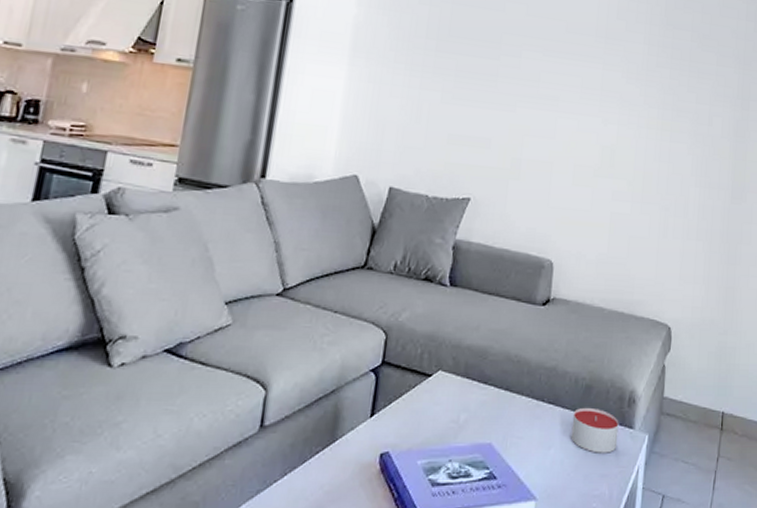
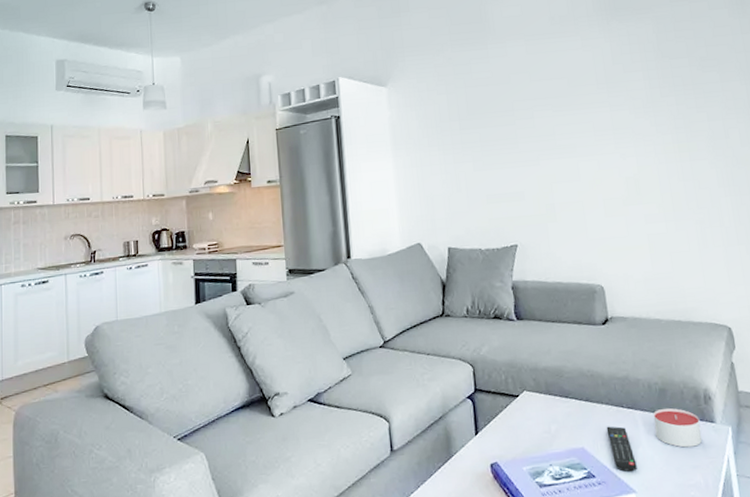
remote control: none [520,421,544,476] -> present [606,426,637,473]

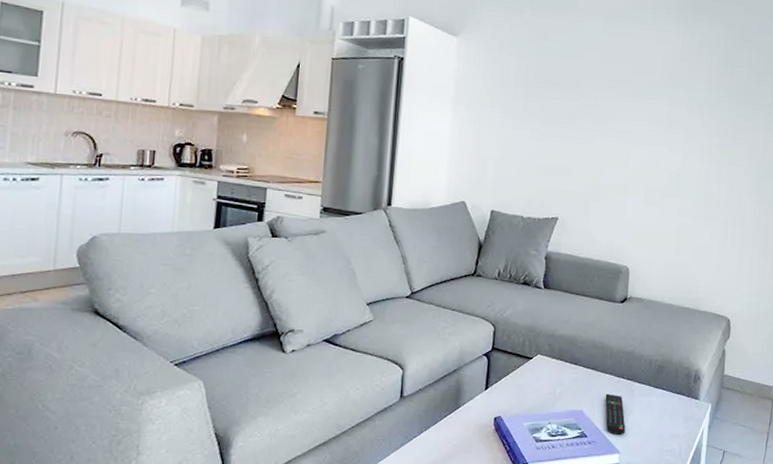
candle: present [653,408,703,448] -> none [647,383,687,418]

